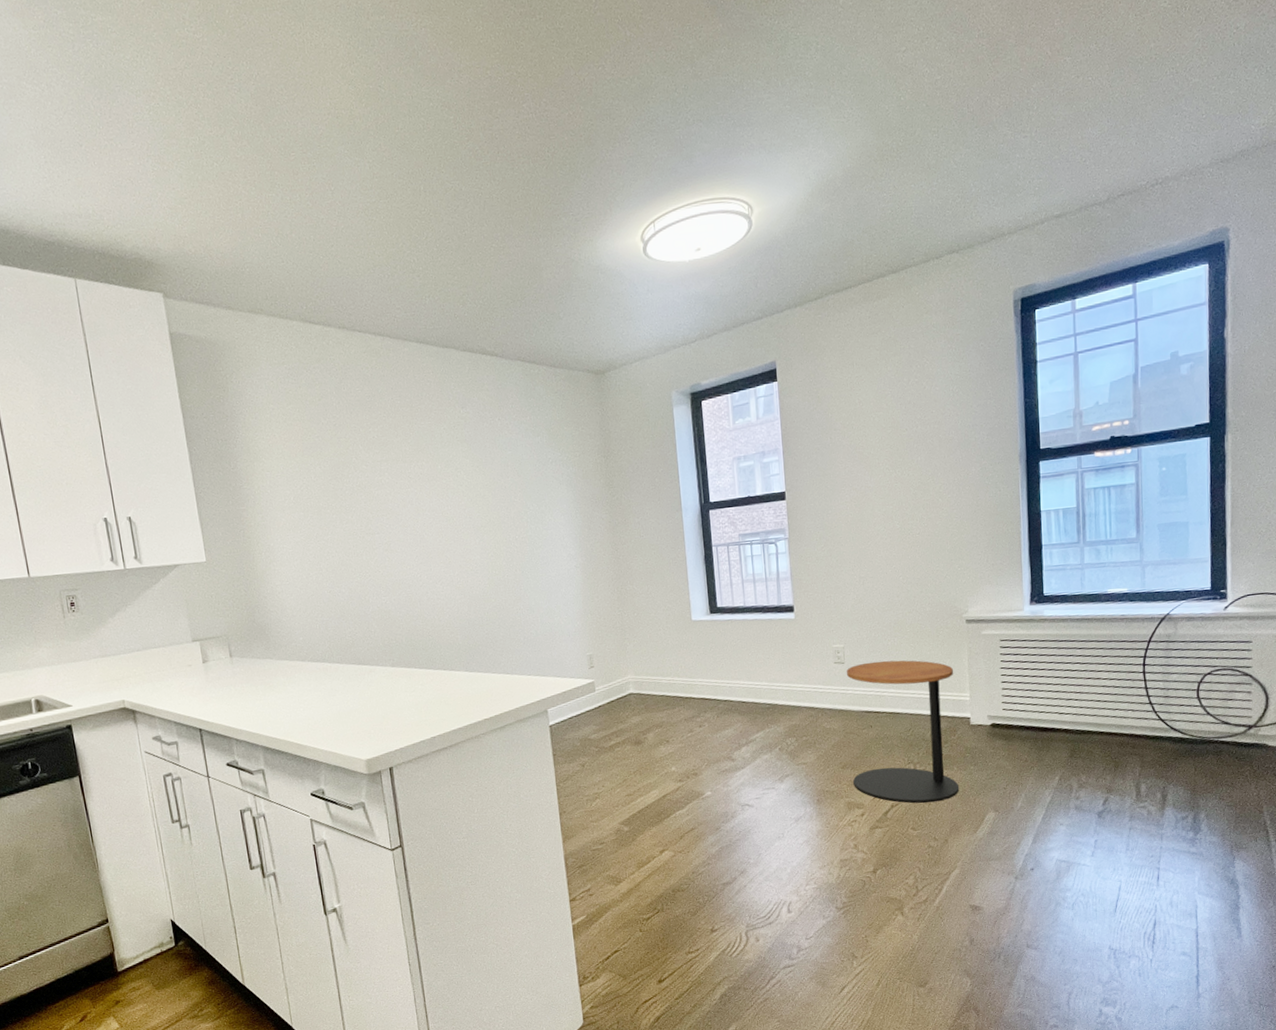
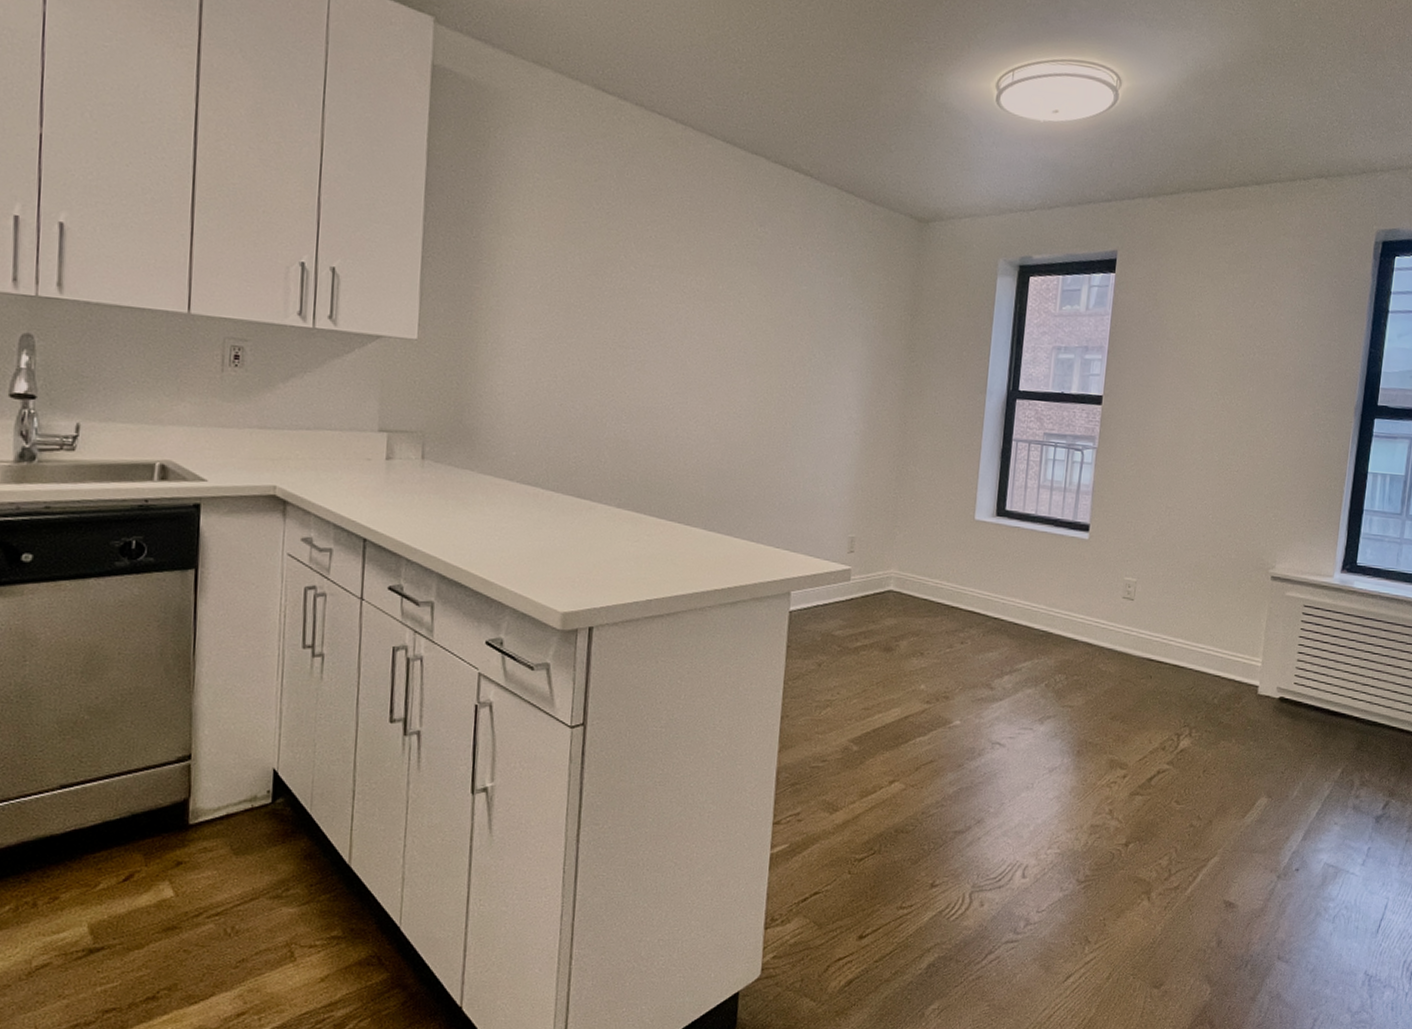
side table: present [846,660,959,803] -> none [1120,603,1250,775]

